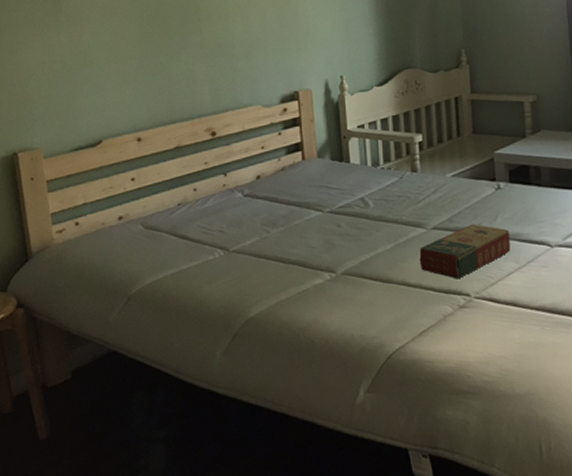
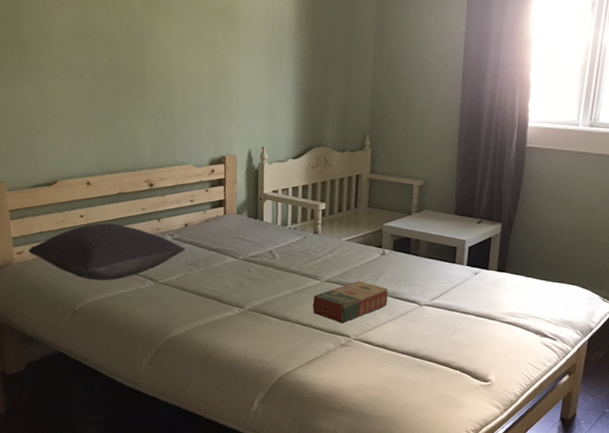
pillow: none [71,184,259,256] -> present [28,223,186,281]

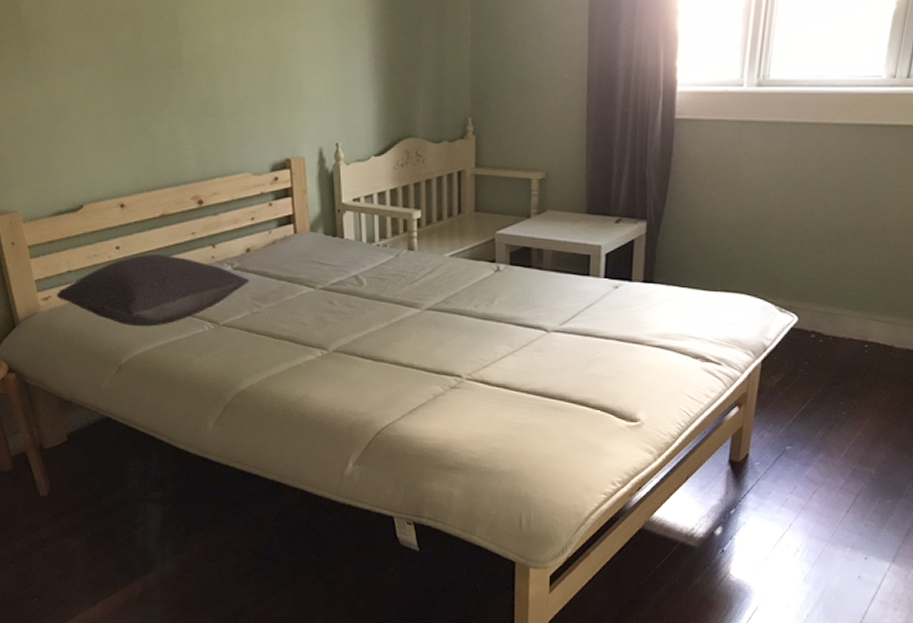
book: present [312,281,388,324] -> none [412,306,506,361]

